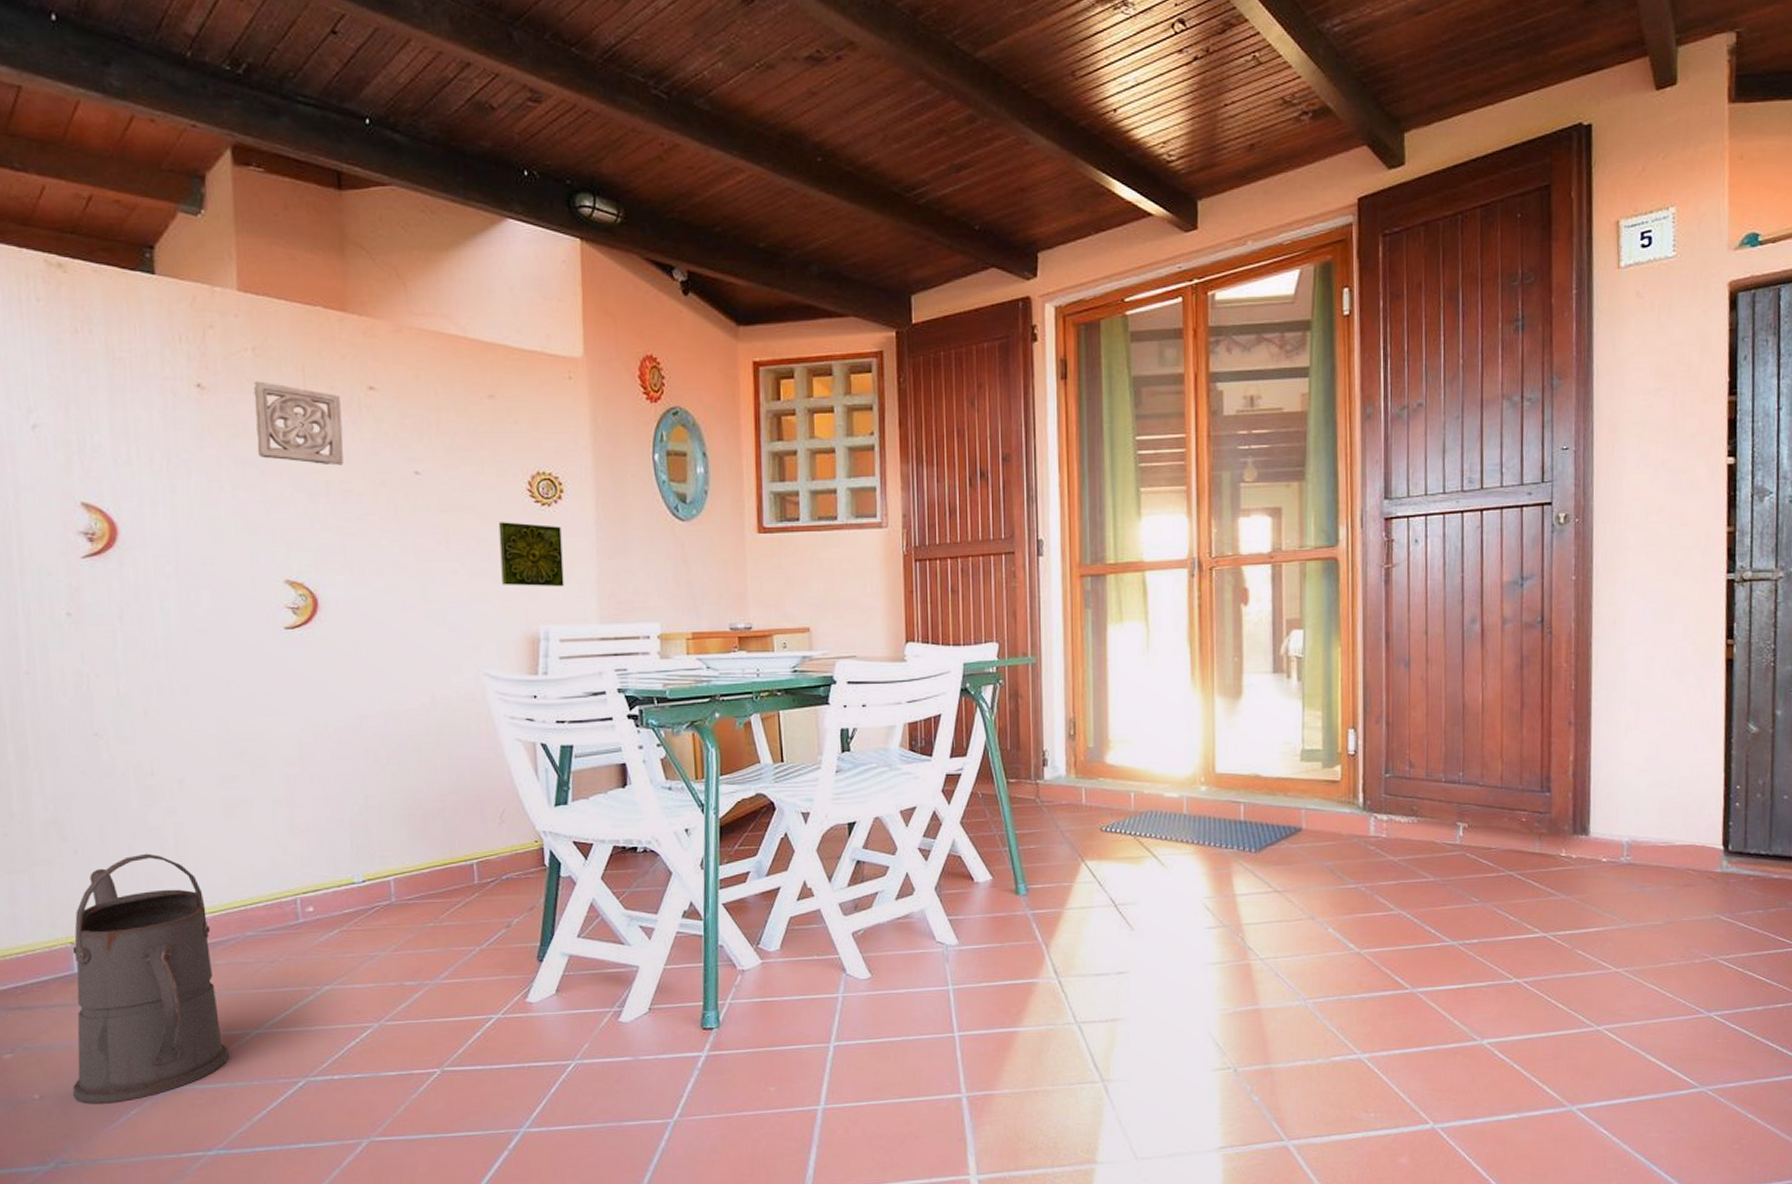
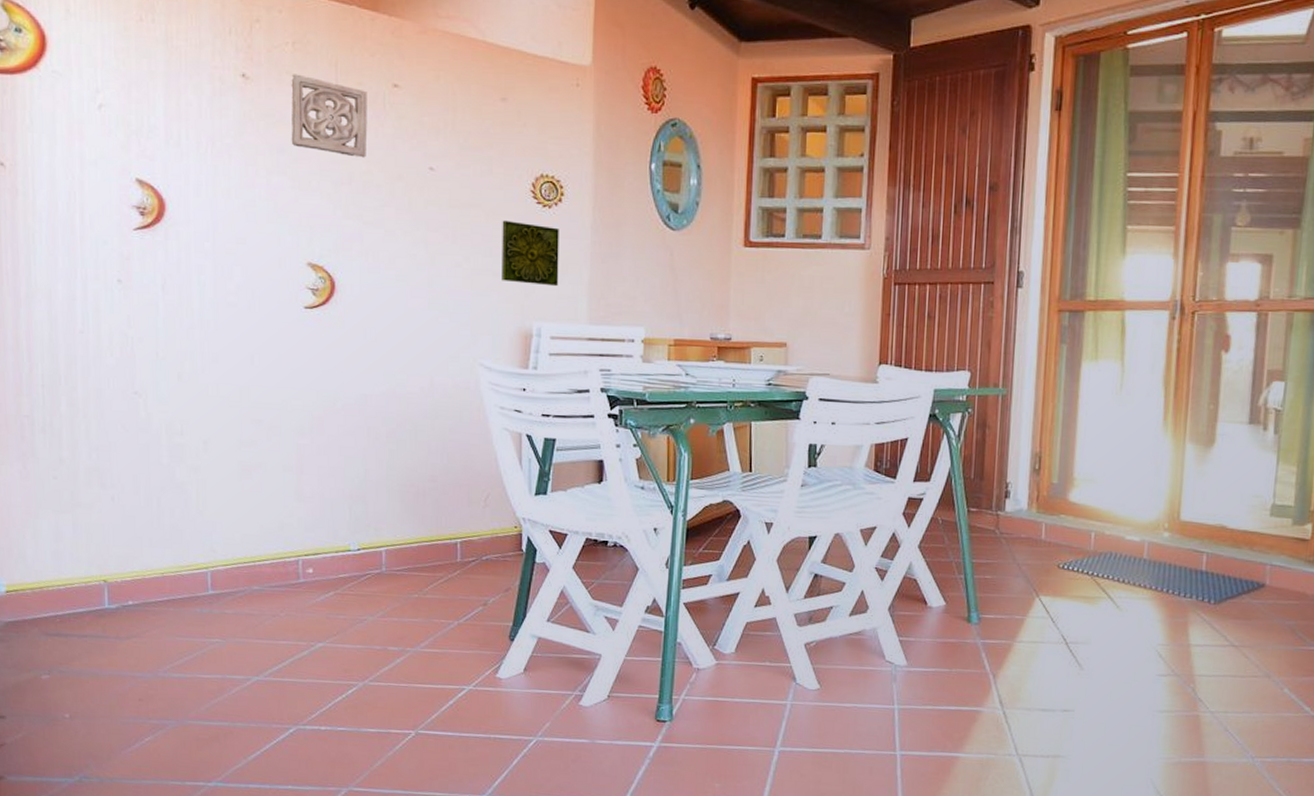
watering can: present [72,853,229,1104] -> none [98,505,231,729]

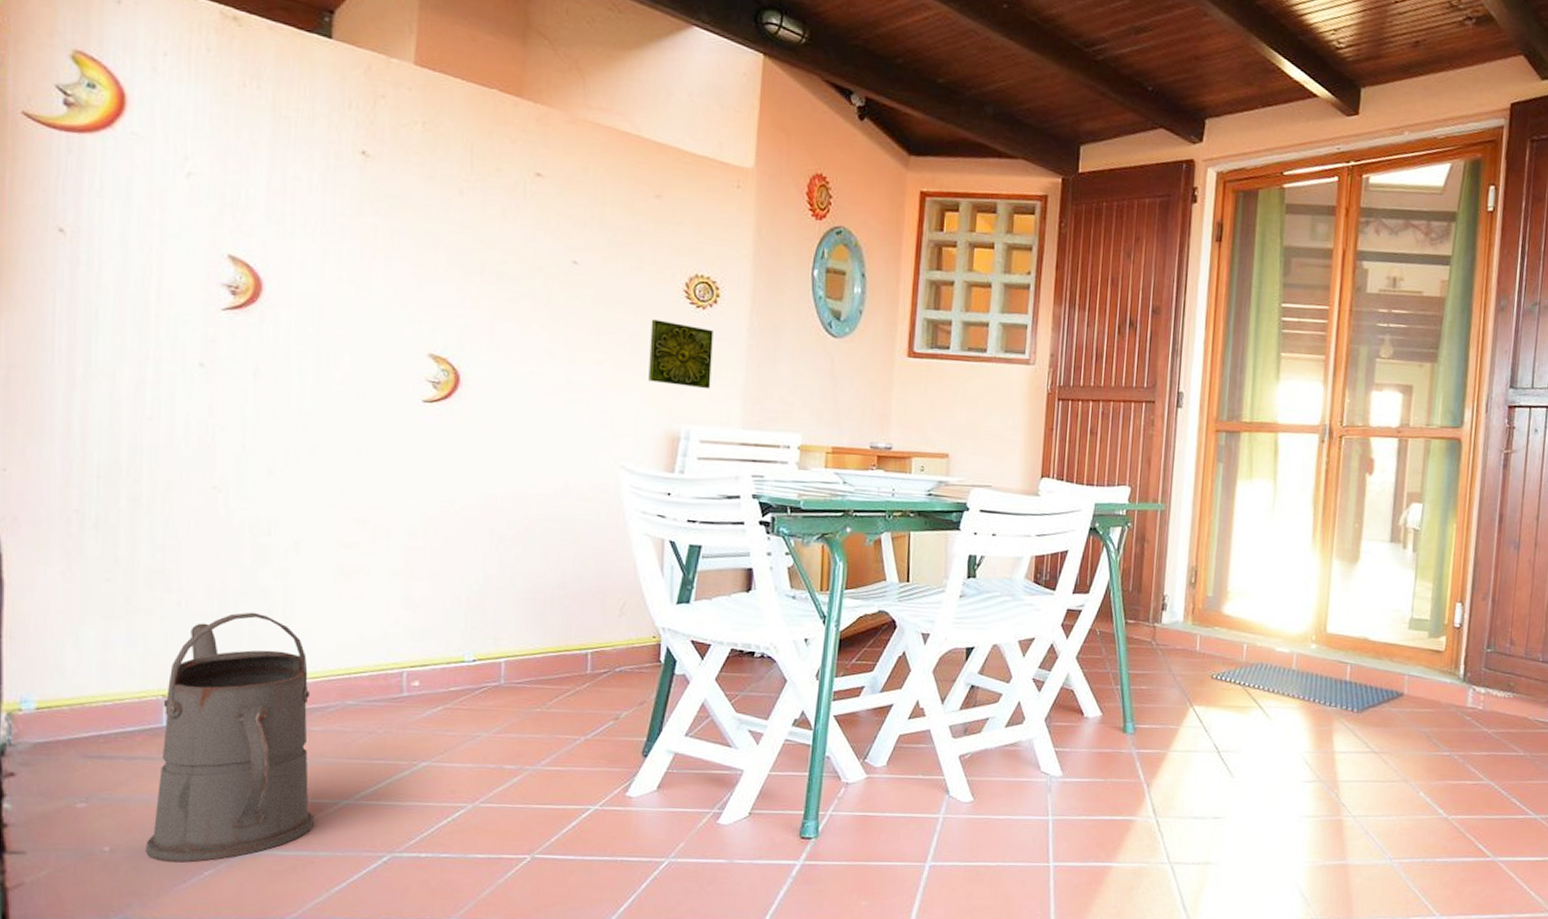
watering can: none [98,505,231,729] -> present [146,612,314,863]
wall ornament: present [291,74,368,158] -> none [416,155,506,247]

